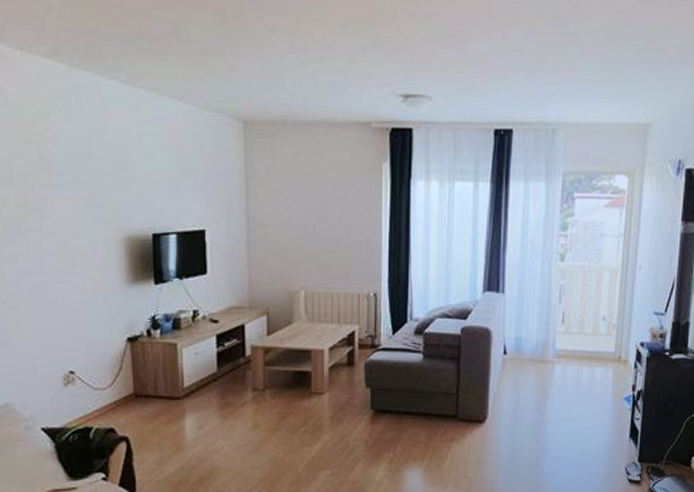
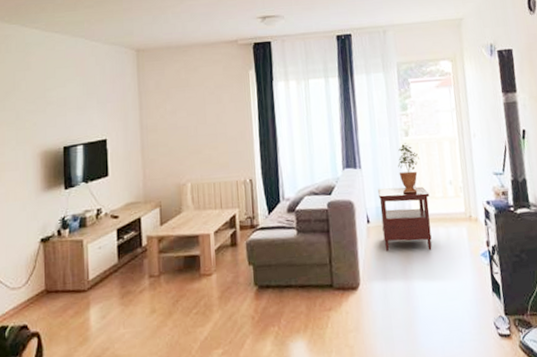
side table: none [519,317,578,390] -> present [377,186,432,252]
potted plant: none [547,269,573,326] -> present [398,143,419,194]

